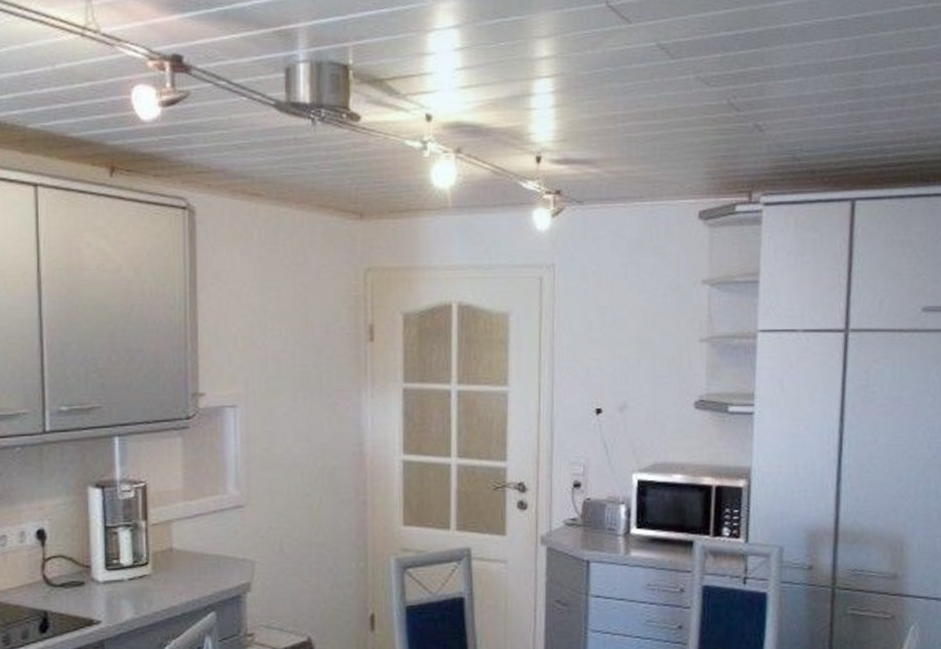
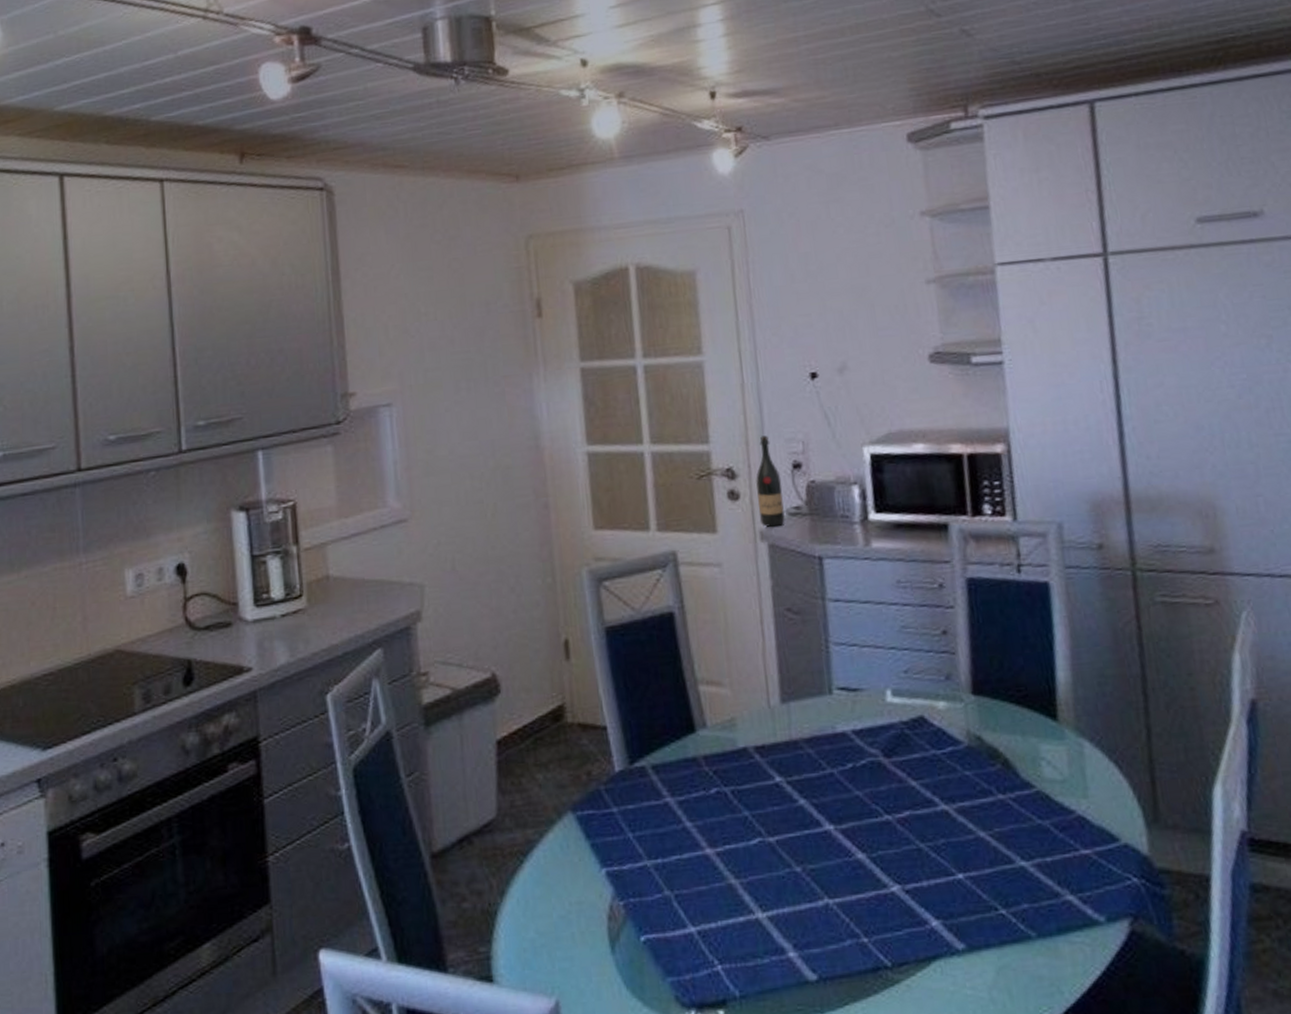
wine bottle: none [541,458,563,533] -> present [756,435,785,527]

